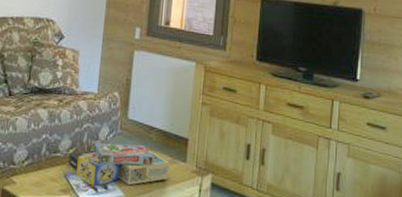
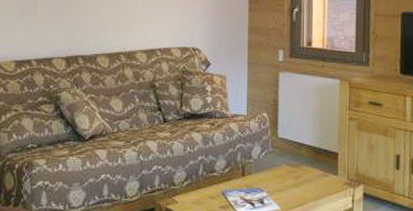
board game: present [68,142,170,186] -> none [225,161,322,201]

